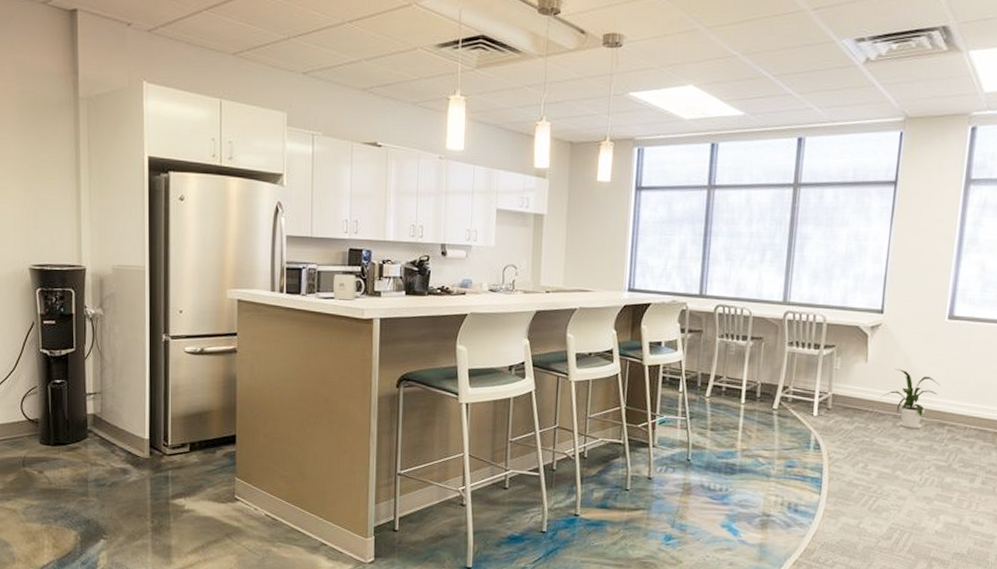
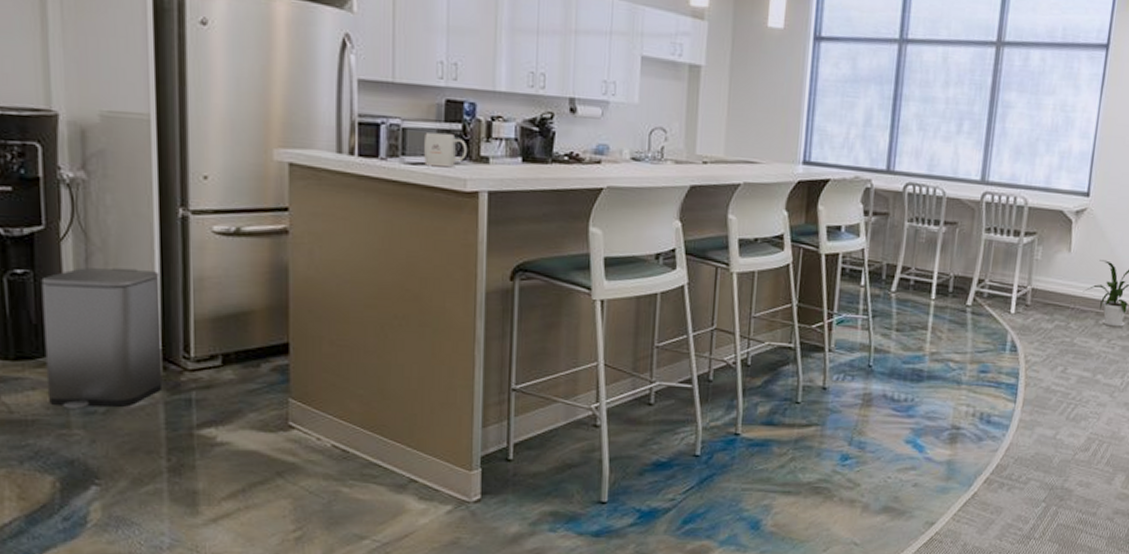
pedal bin: none [72,378,149,482] -> present [41,267,163,409]

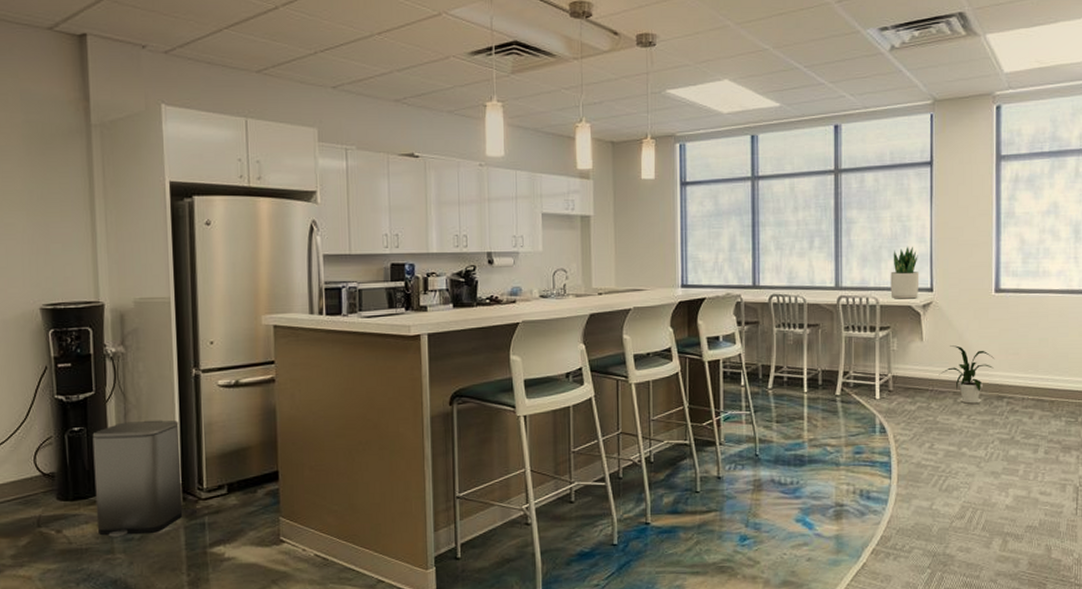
mug: present [424,132,468,168] -> none [376,290,410,318]
planter: none [1042,141,1079,203] -> present [890,246,920,299]

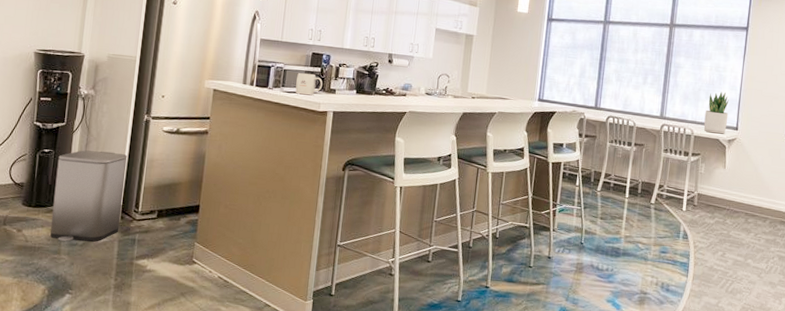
mug: none [376,290,410,318] -> present [295,73,323,96]
house plant: present [939,345,995,404] -> none [735,175,782,225]

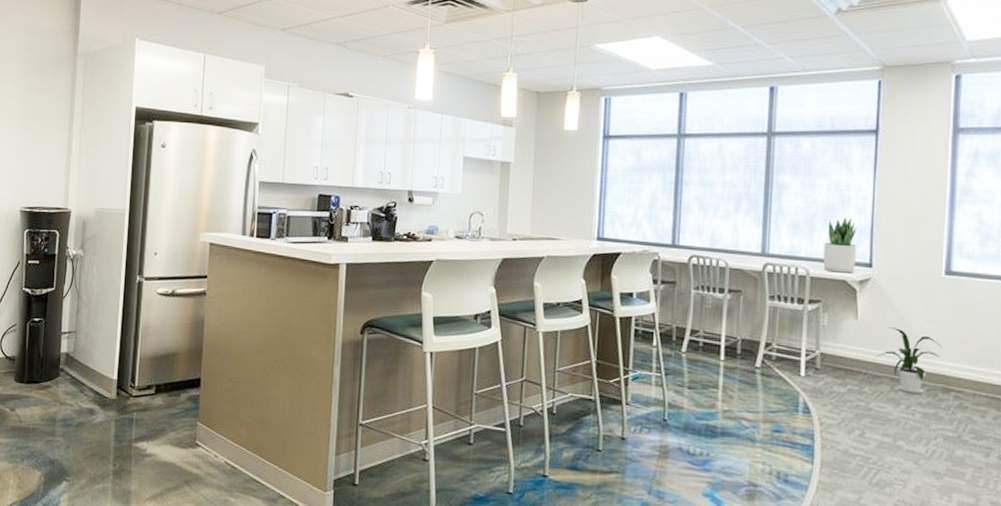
pedal bin: present [50,150,128,242] -> none [43,318,121,422]
mug: present [295,73,323,96] -> none [301,219,333,246]
house plant: none [735,175,782,225] -> present [874,327,942,394]

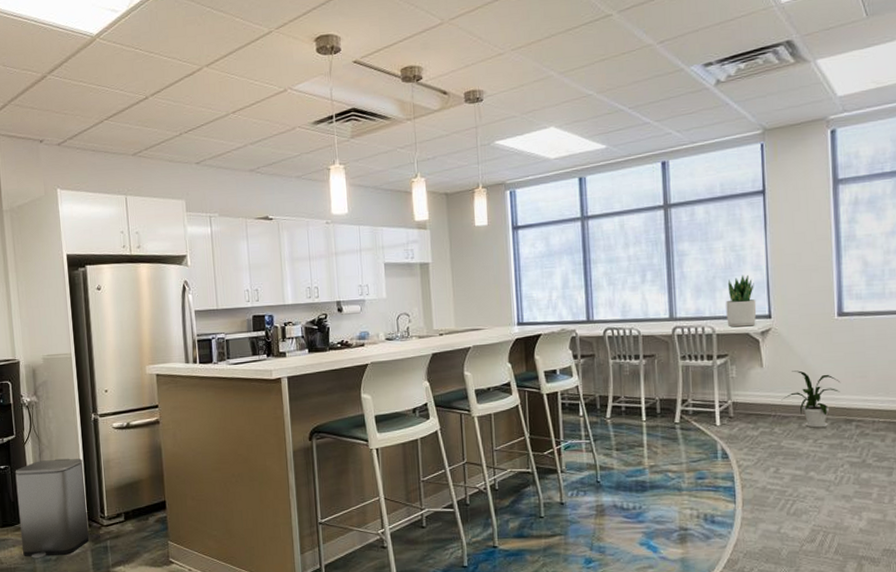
pedal bin: none [43,318,121,422] -> present [15,458,89,558]

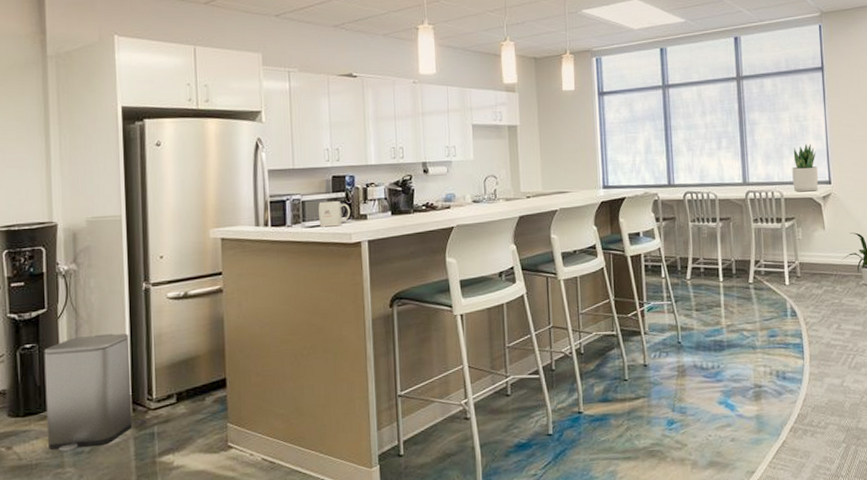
mug: none [241,339,271,364] -> present [318,200,351,227]

